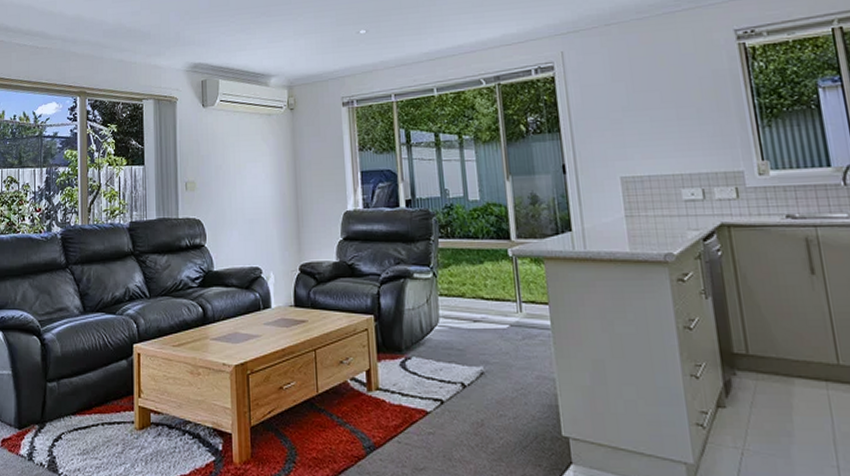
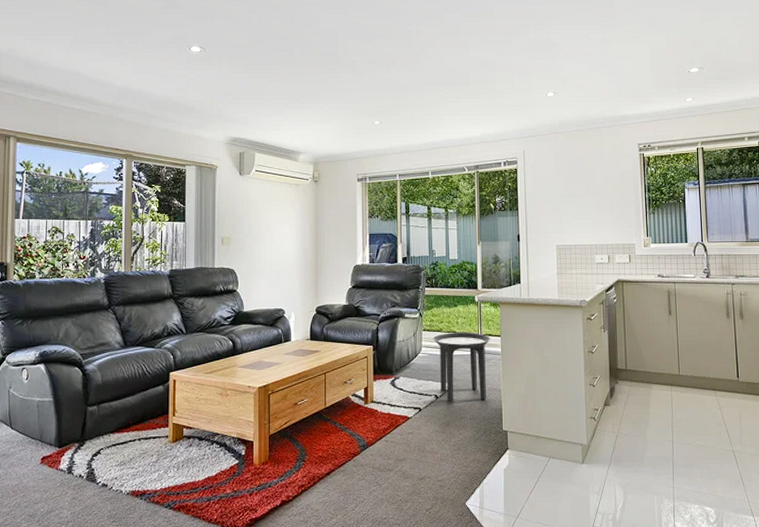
side table: none [453,298,534,392] -> present [433,332,491,401]

